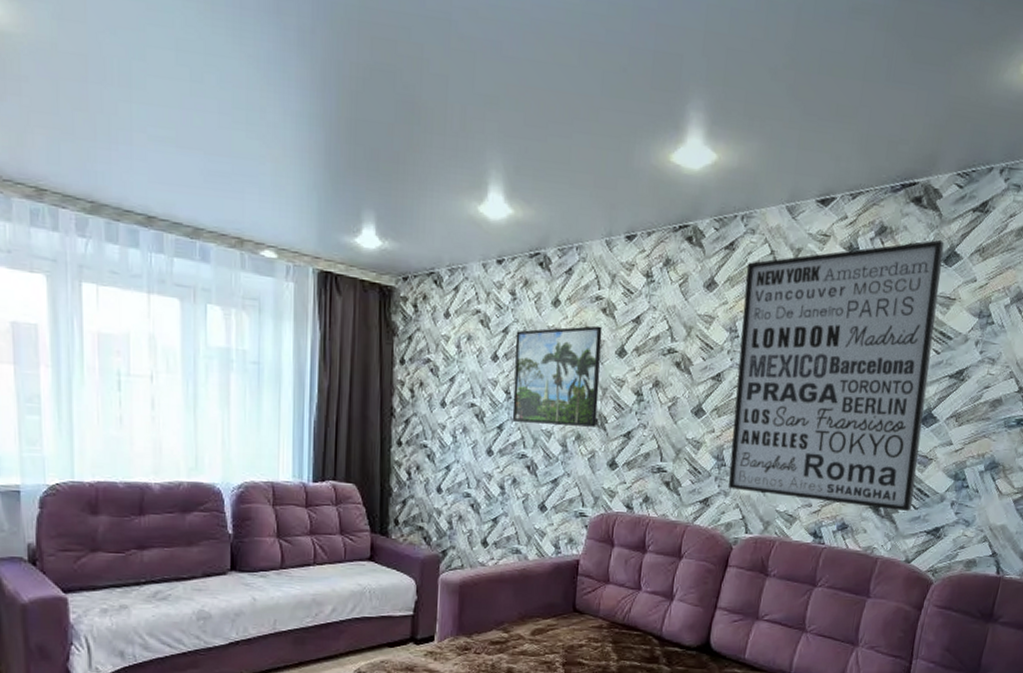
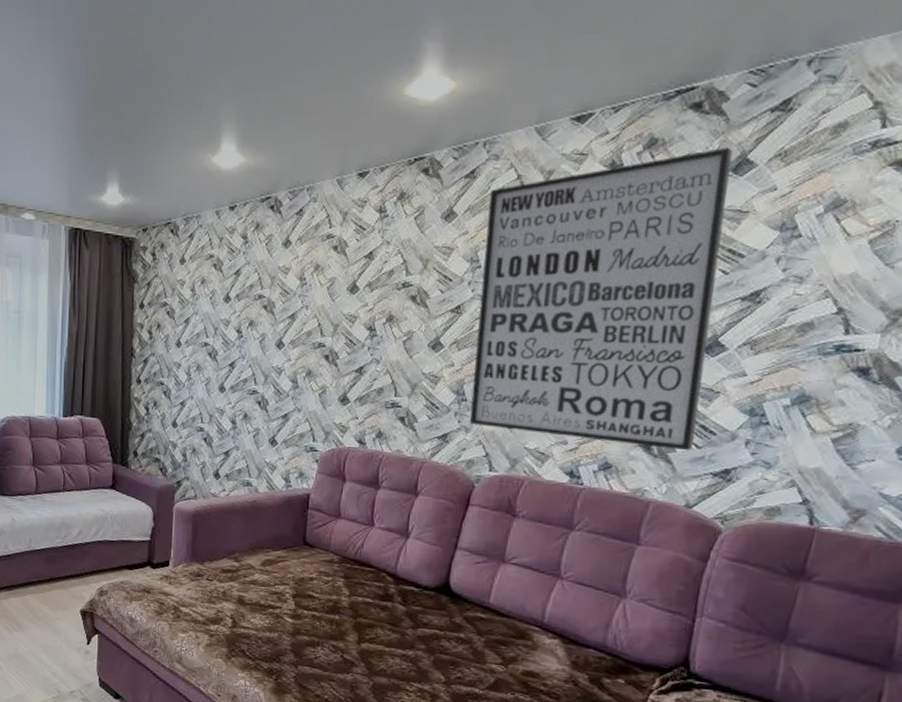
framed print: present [512,326,603,427] -> none [243,263,334,363]

